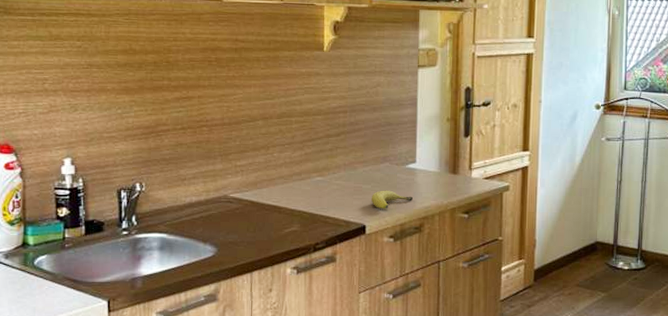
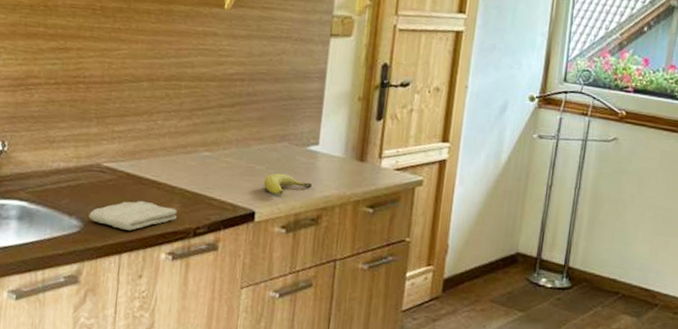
washcloth: none [221,224,298,251] -> present [89,200,177,231]

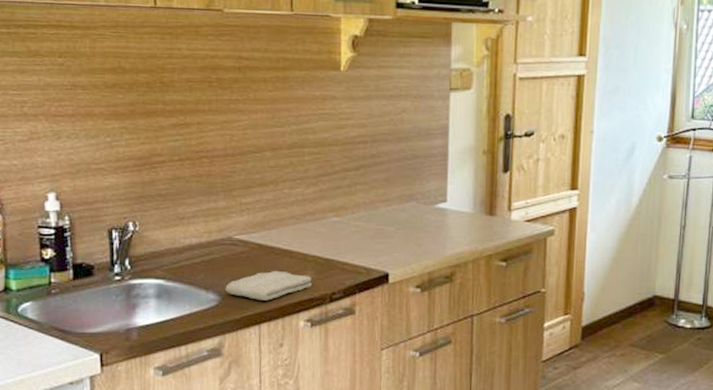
fruit: present [263,173,312,195] -> none [394,233,443,255]

